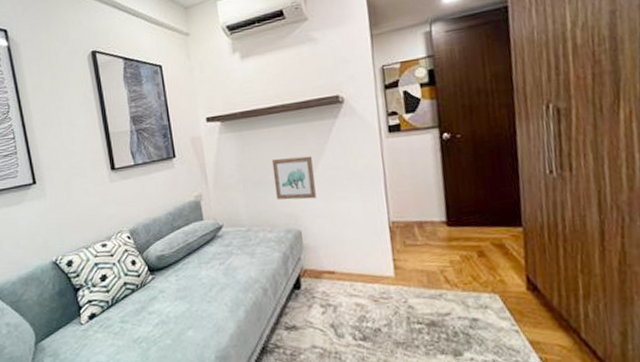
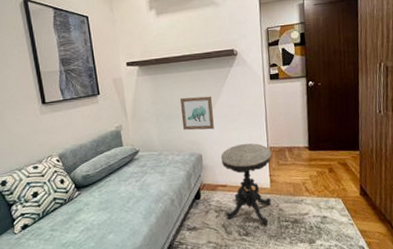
side table: none [325,216,397,328] -> present [220,143,272,226]

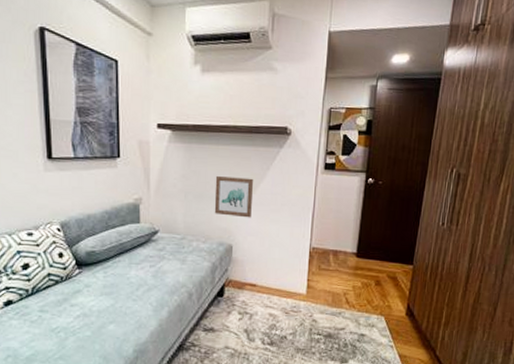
side table: present [220,143,272,226] -> none [250,239,314,336]

